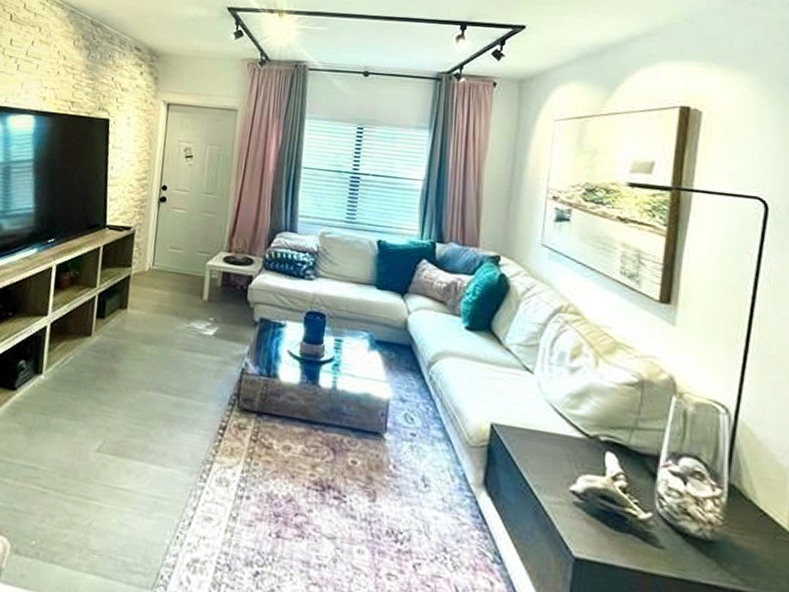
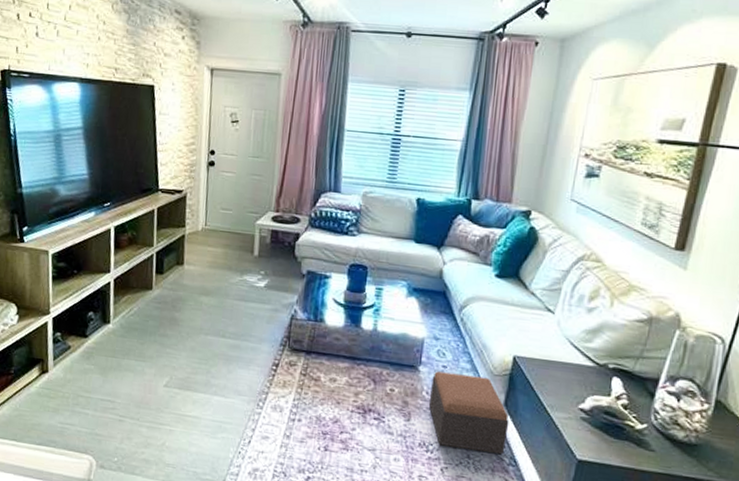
footstool: none [396,440,491,549] -> present [428,371,509,455]

